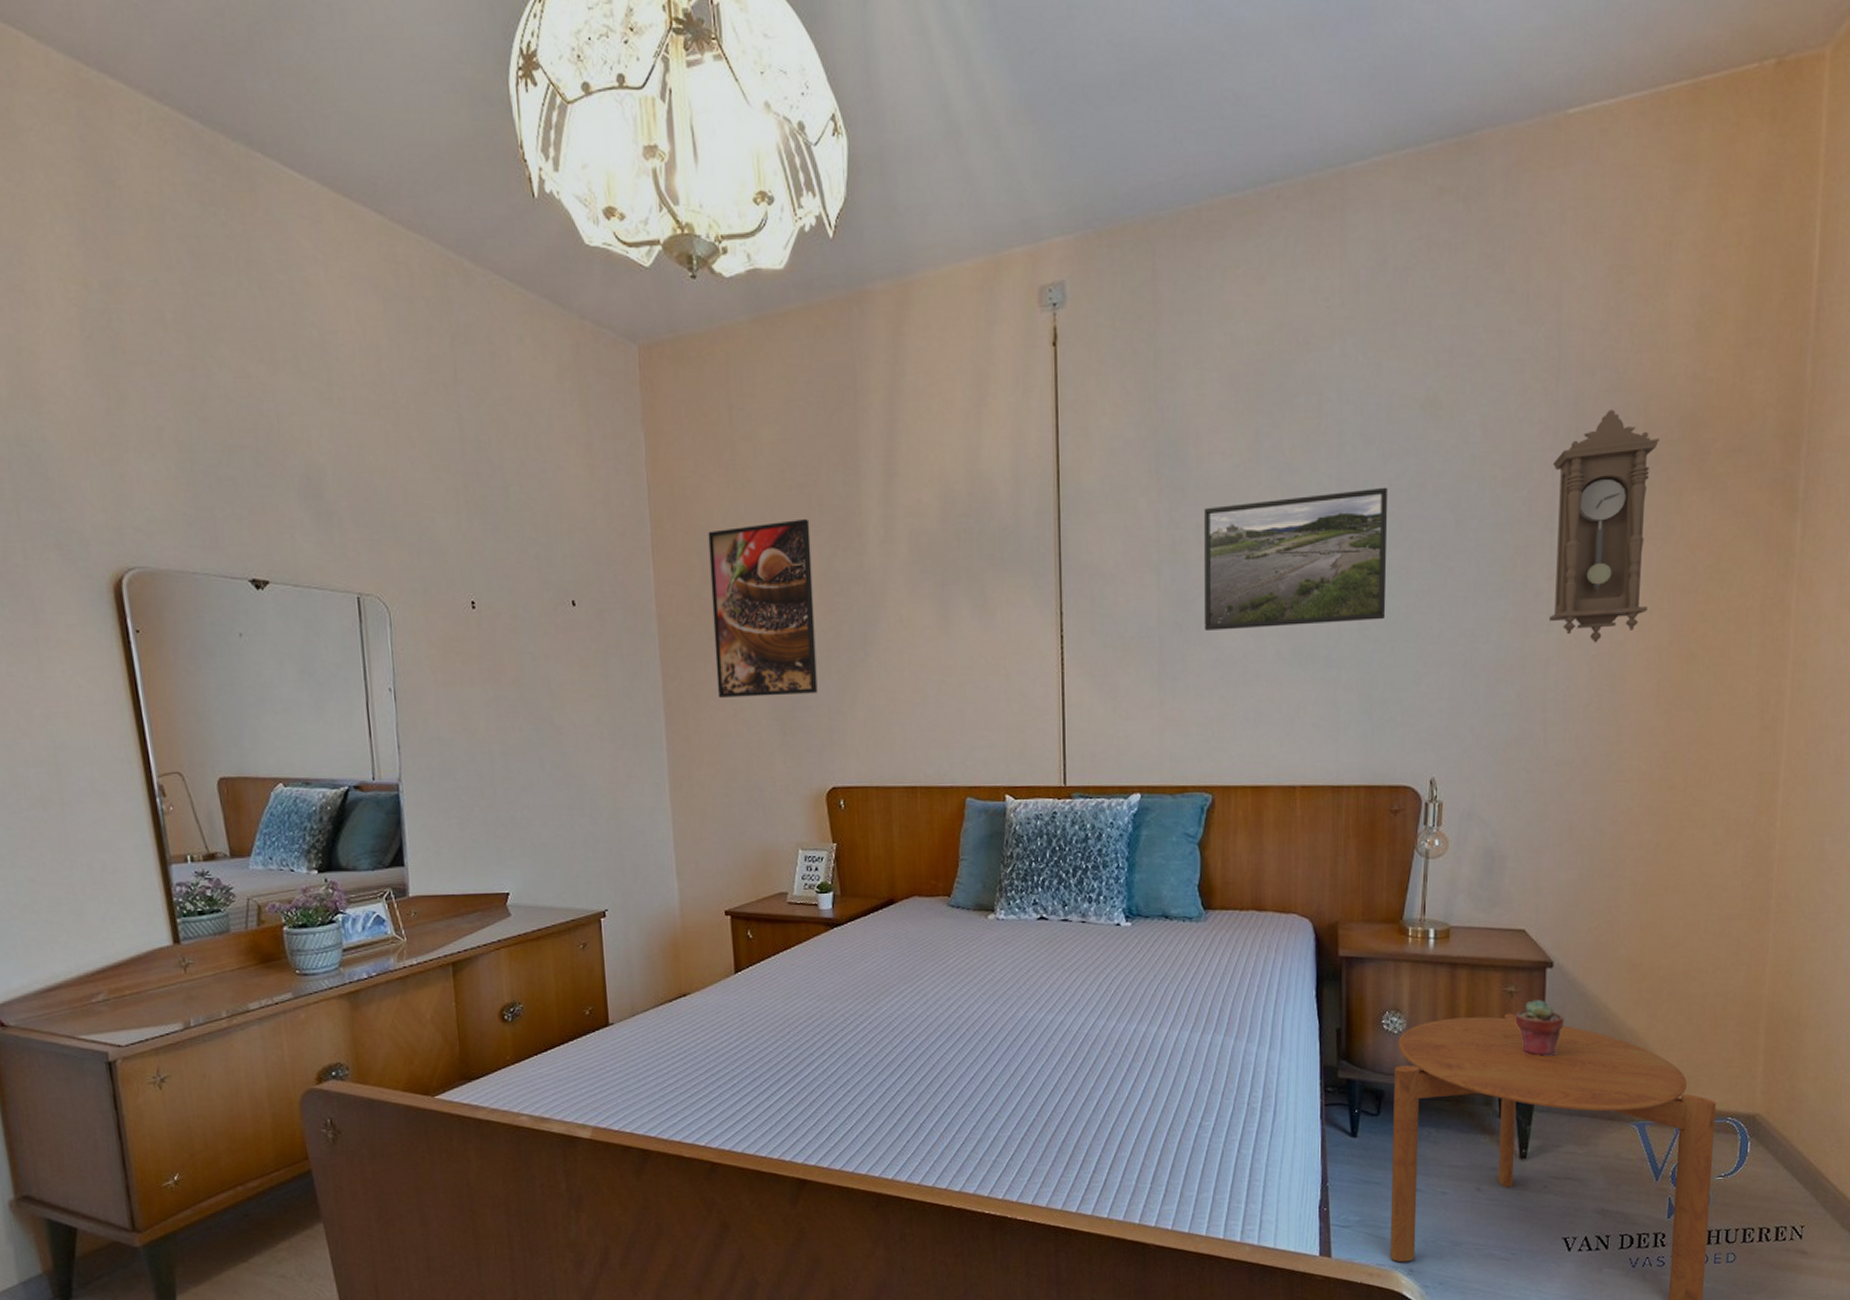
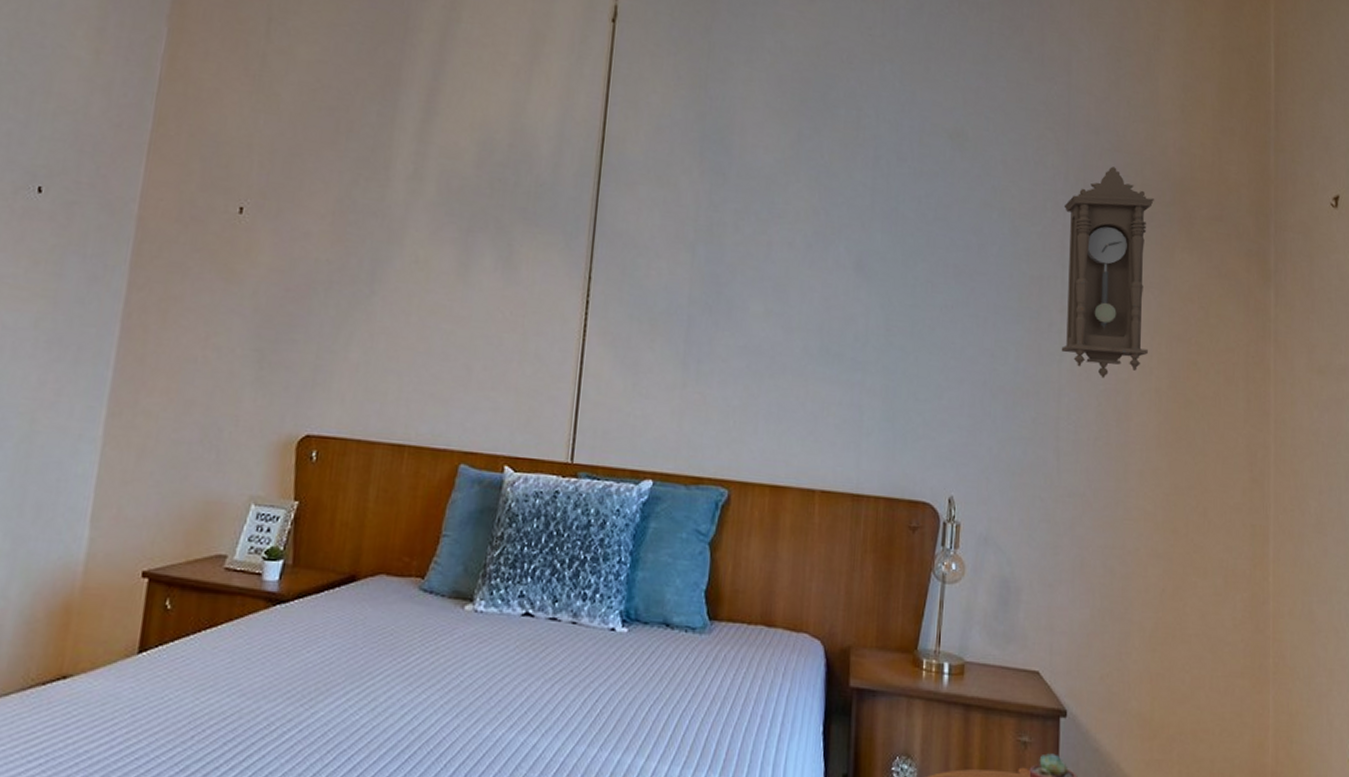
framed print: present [708,518,818,698] -> none [190,138,334,327]
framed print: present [1204,487,1387,630] -> none [734,195,917,329]

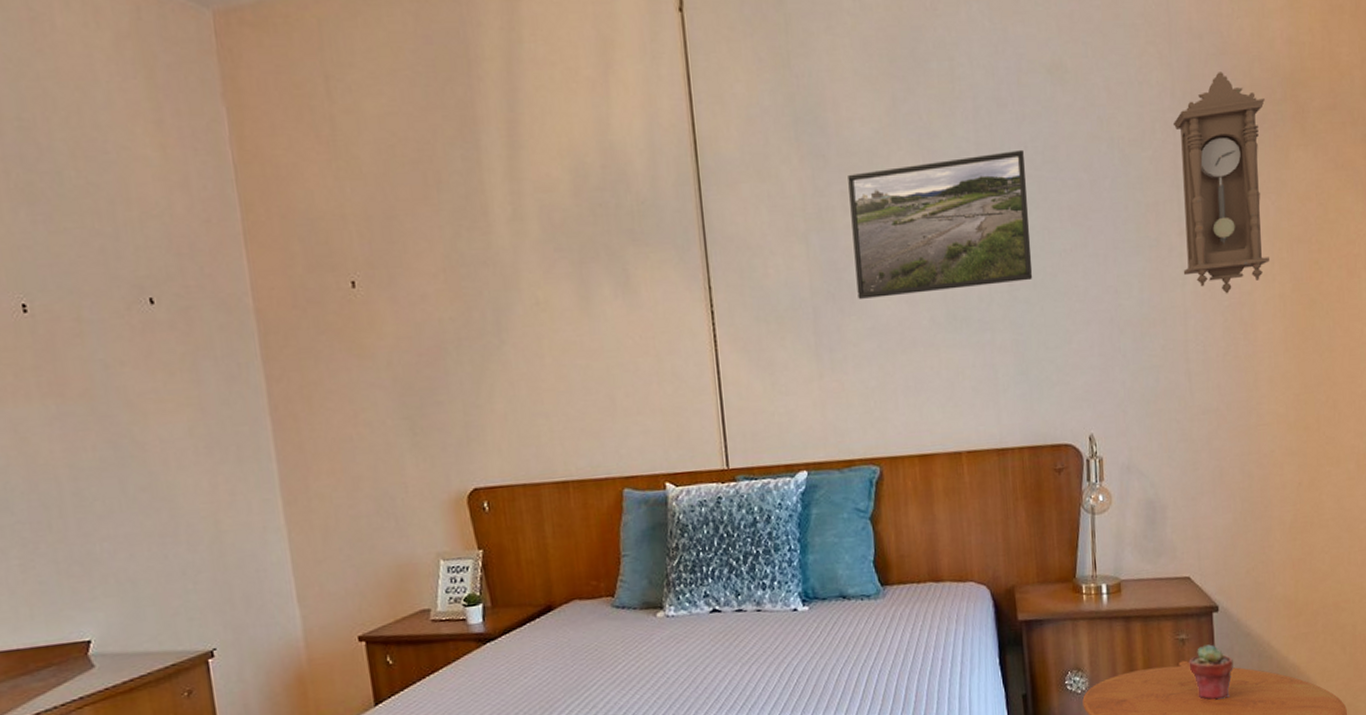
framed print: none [734,195,917,329] -> present [848,149,1033,299]

